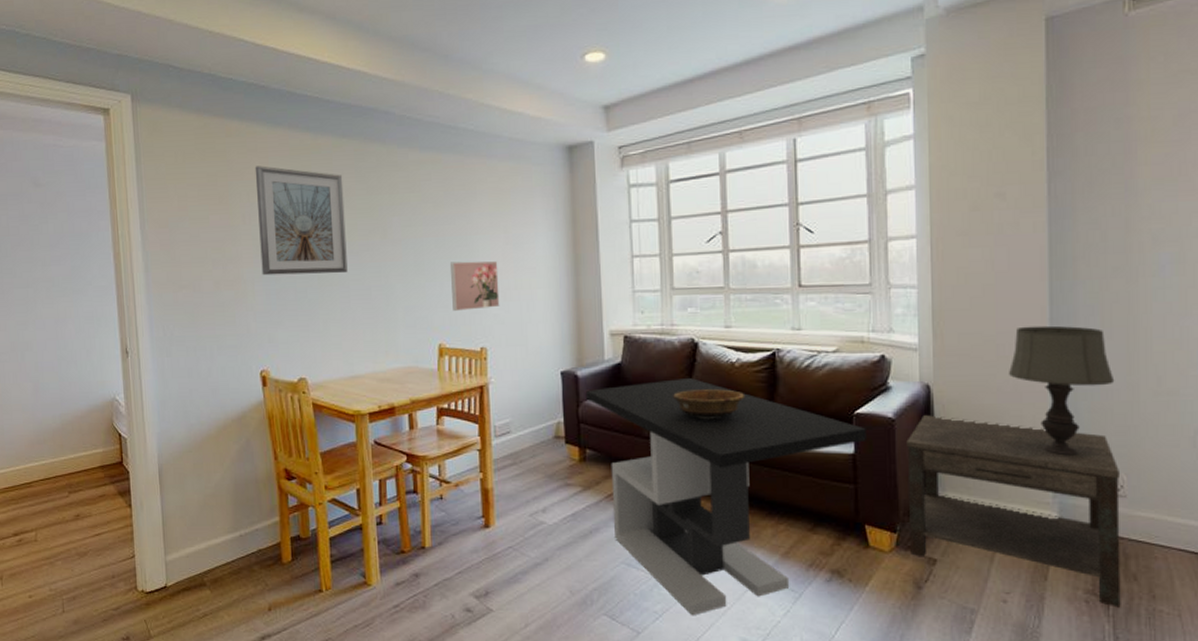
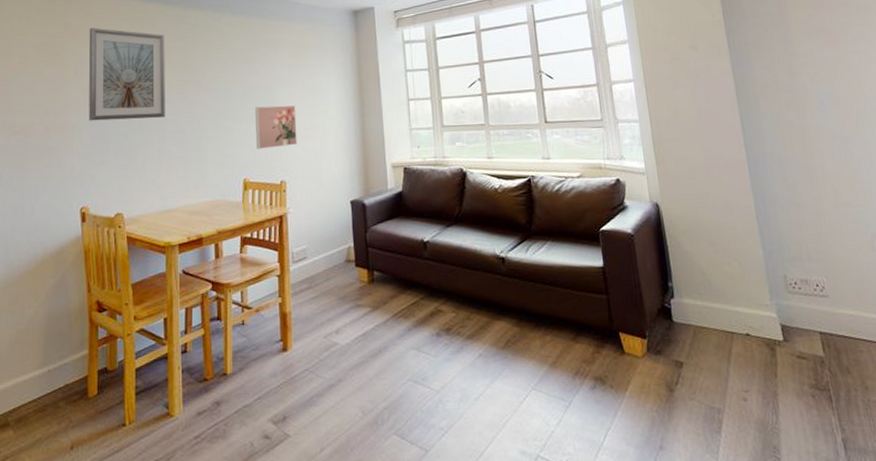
coffee table: present [585,377,866,615] -> none [372,202,612,429]
decorative bowl: present [673,389,744,420] -> none [448,212,508,240]
side table: present [906,415,1121,608] -> none [645,230,842,400]
table lamp: present [1009,325,1115,456] -> none [719,151,803,262]

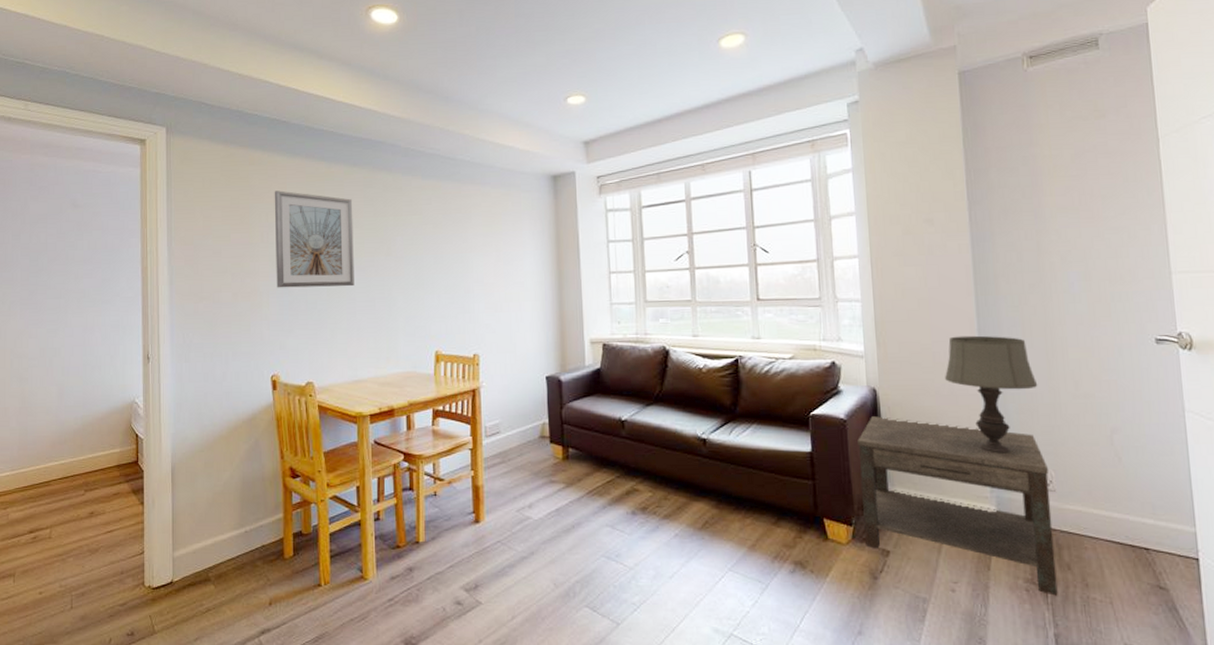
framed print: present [255,105,297,149] -> none [448,276,491,321]
side table: none [645,230,842,400] -> present [857,416,1058,596]
table lamp: none [719,151,803,262] -> present [945,335,1038,454]

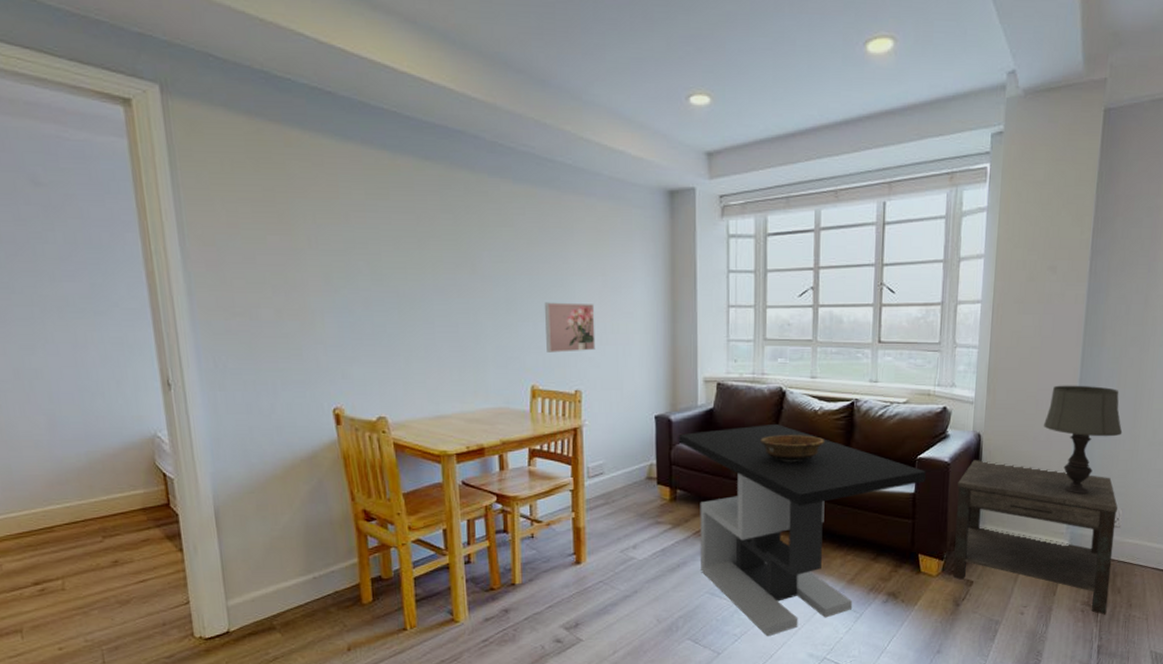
picture frame: present [274,190,354,288] -> none [321,183,432,309]
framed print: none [448,276,491,321] -> present [545,302,596,352]
coffee table: none [568,381,822,606] -> present [678,423,926,636]
decorative bowl: none [648,392,711,421] -> present [760,435,824,463]

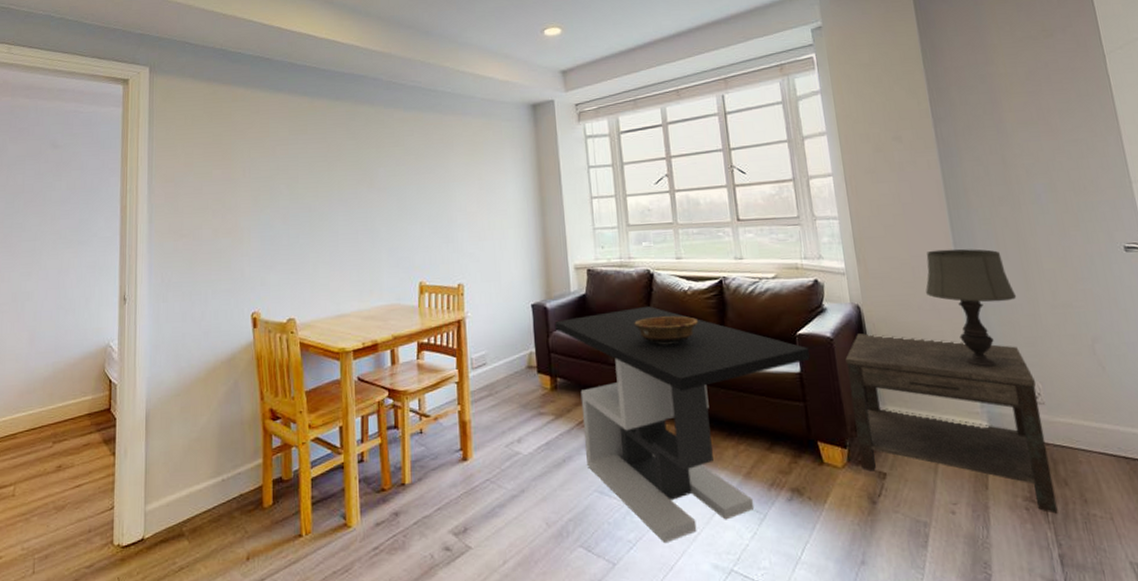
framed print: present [545,302,596,352] -> none [431,205,475,251]

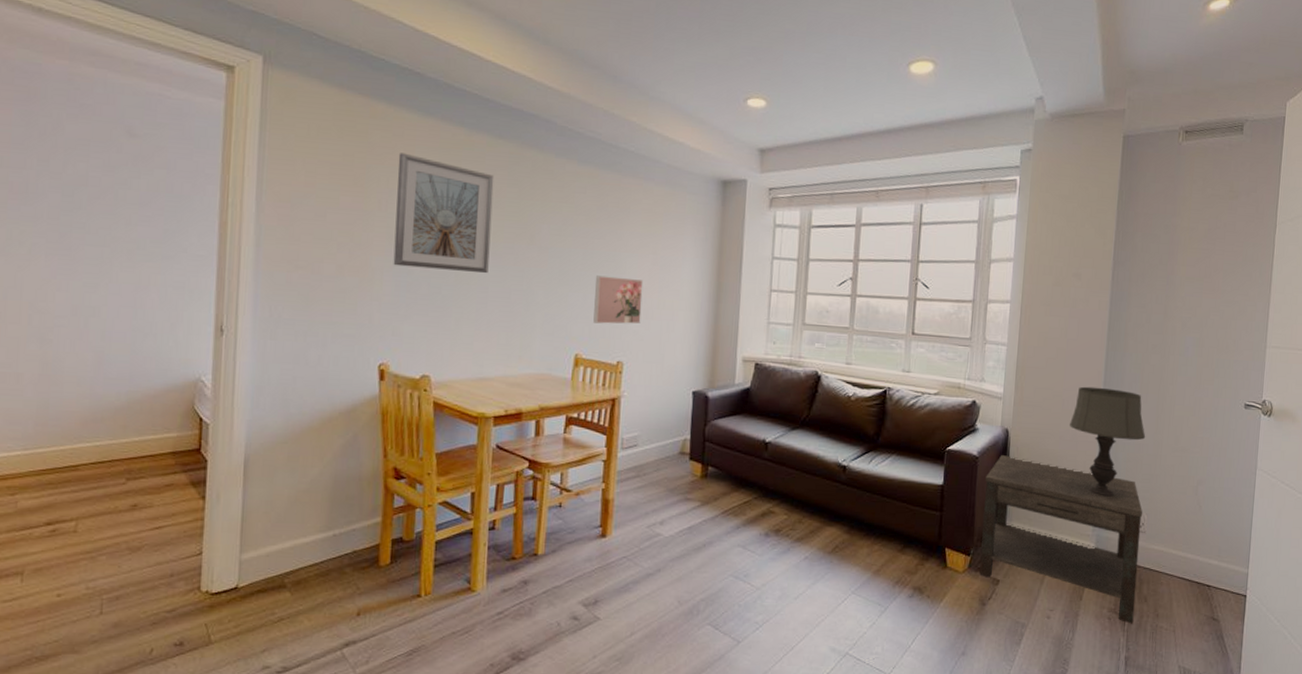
picture frame: none [256,126,337,223] -> present [393,153,494,274]
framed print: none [431,205,475,251] -> present [593,275,644,324]
coffee table: present [554,305,810,542] -> none [713,406,955,626]
decorative bowl: present [634,316,698,345] -> none [794,418,856,446]

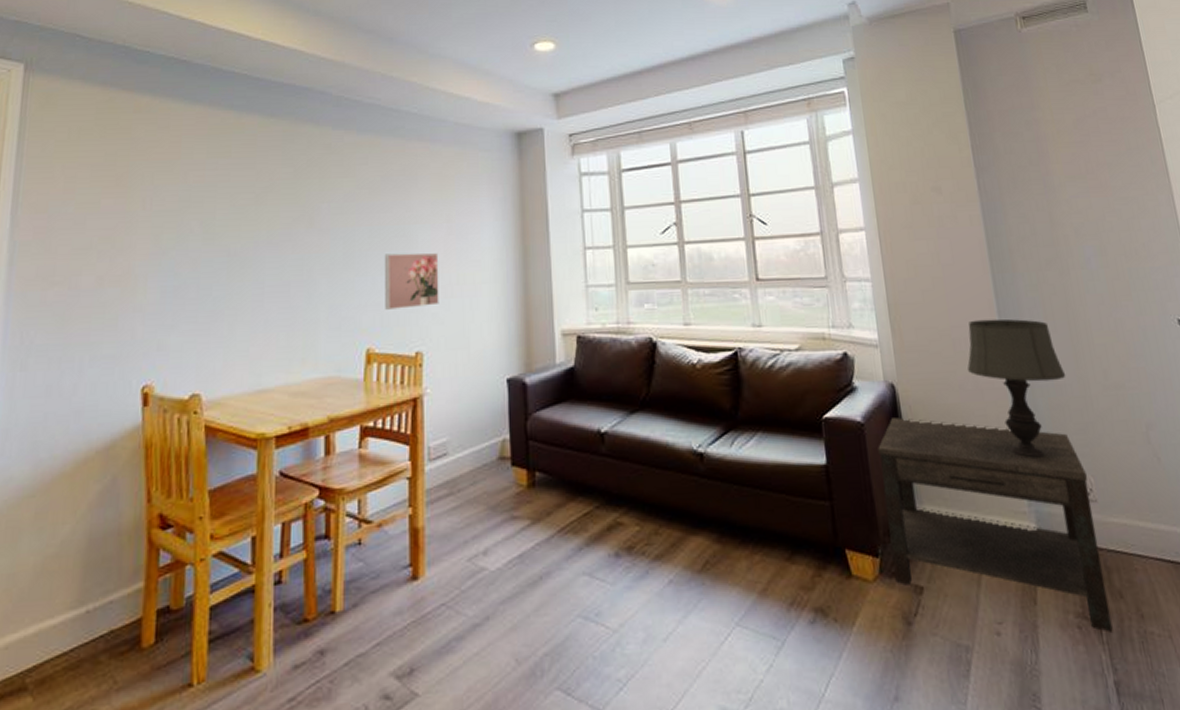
picture frame: present [393,153,494,274] -> none [158,145,267,270]

